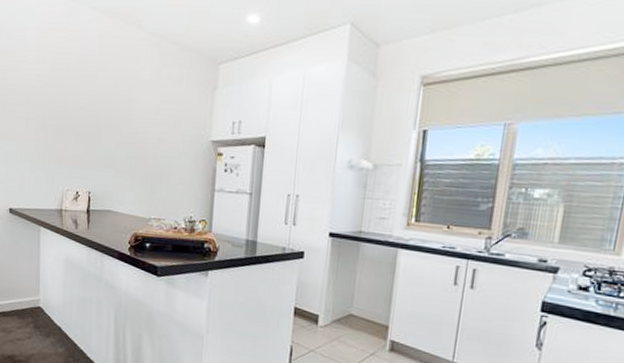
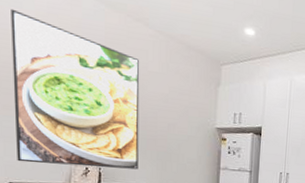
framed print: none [16,29,132,193] -> present [11,8,140,170]

